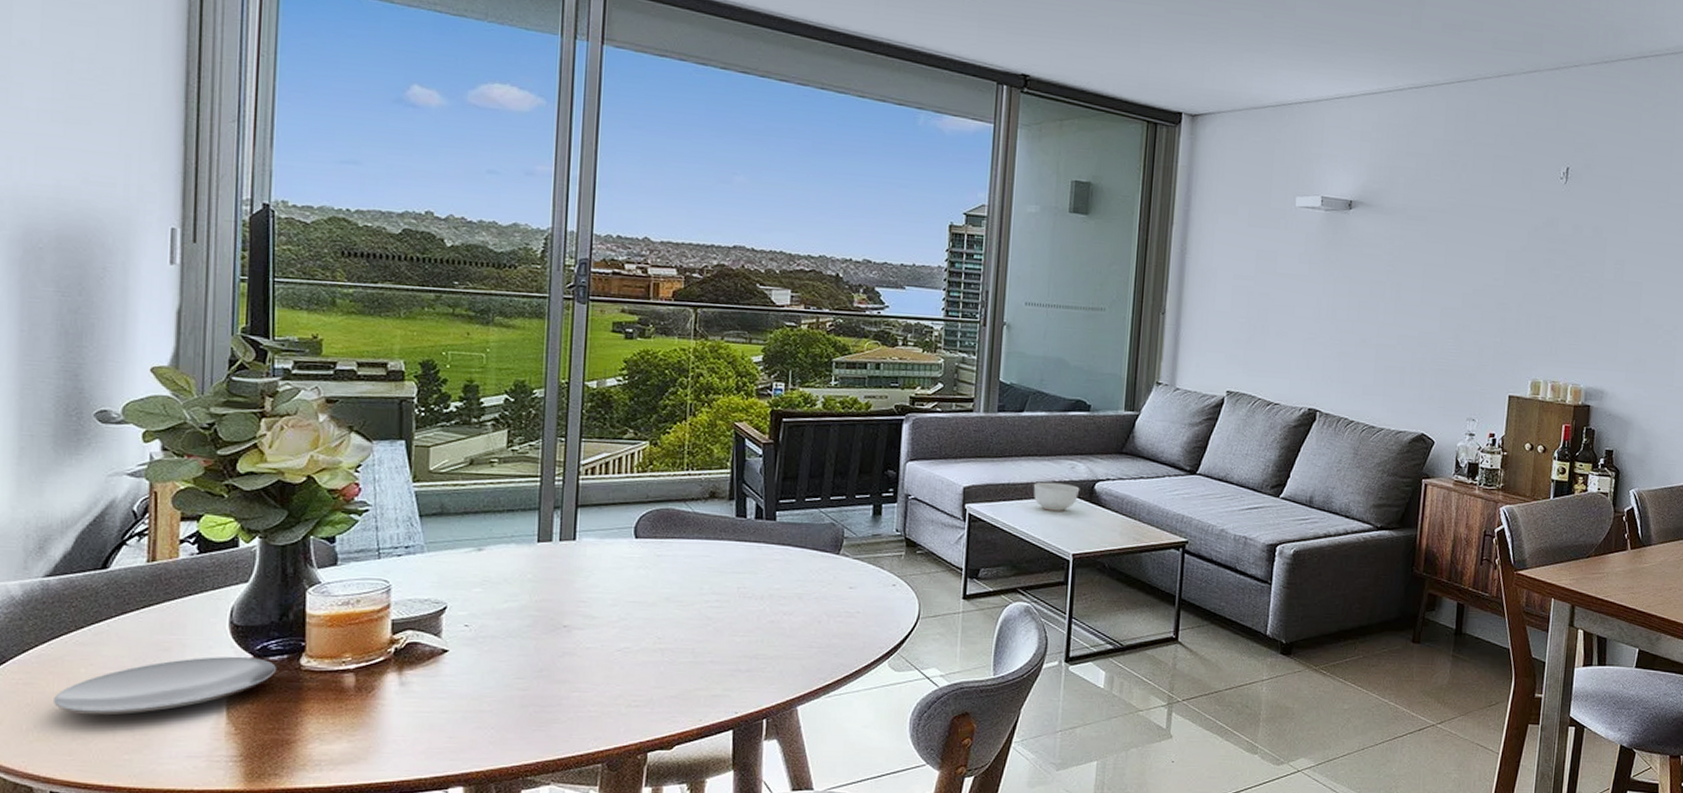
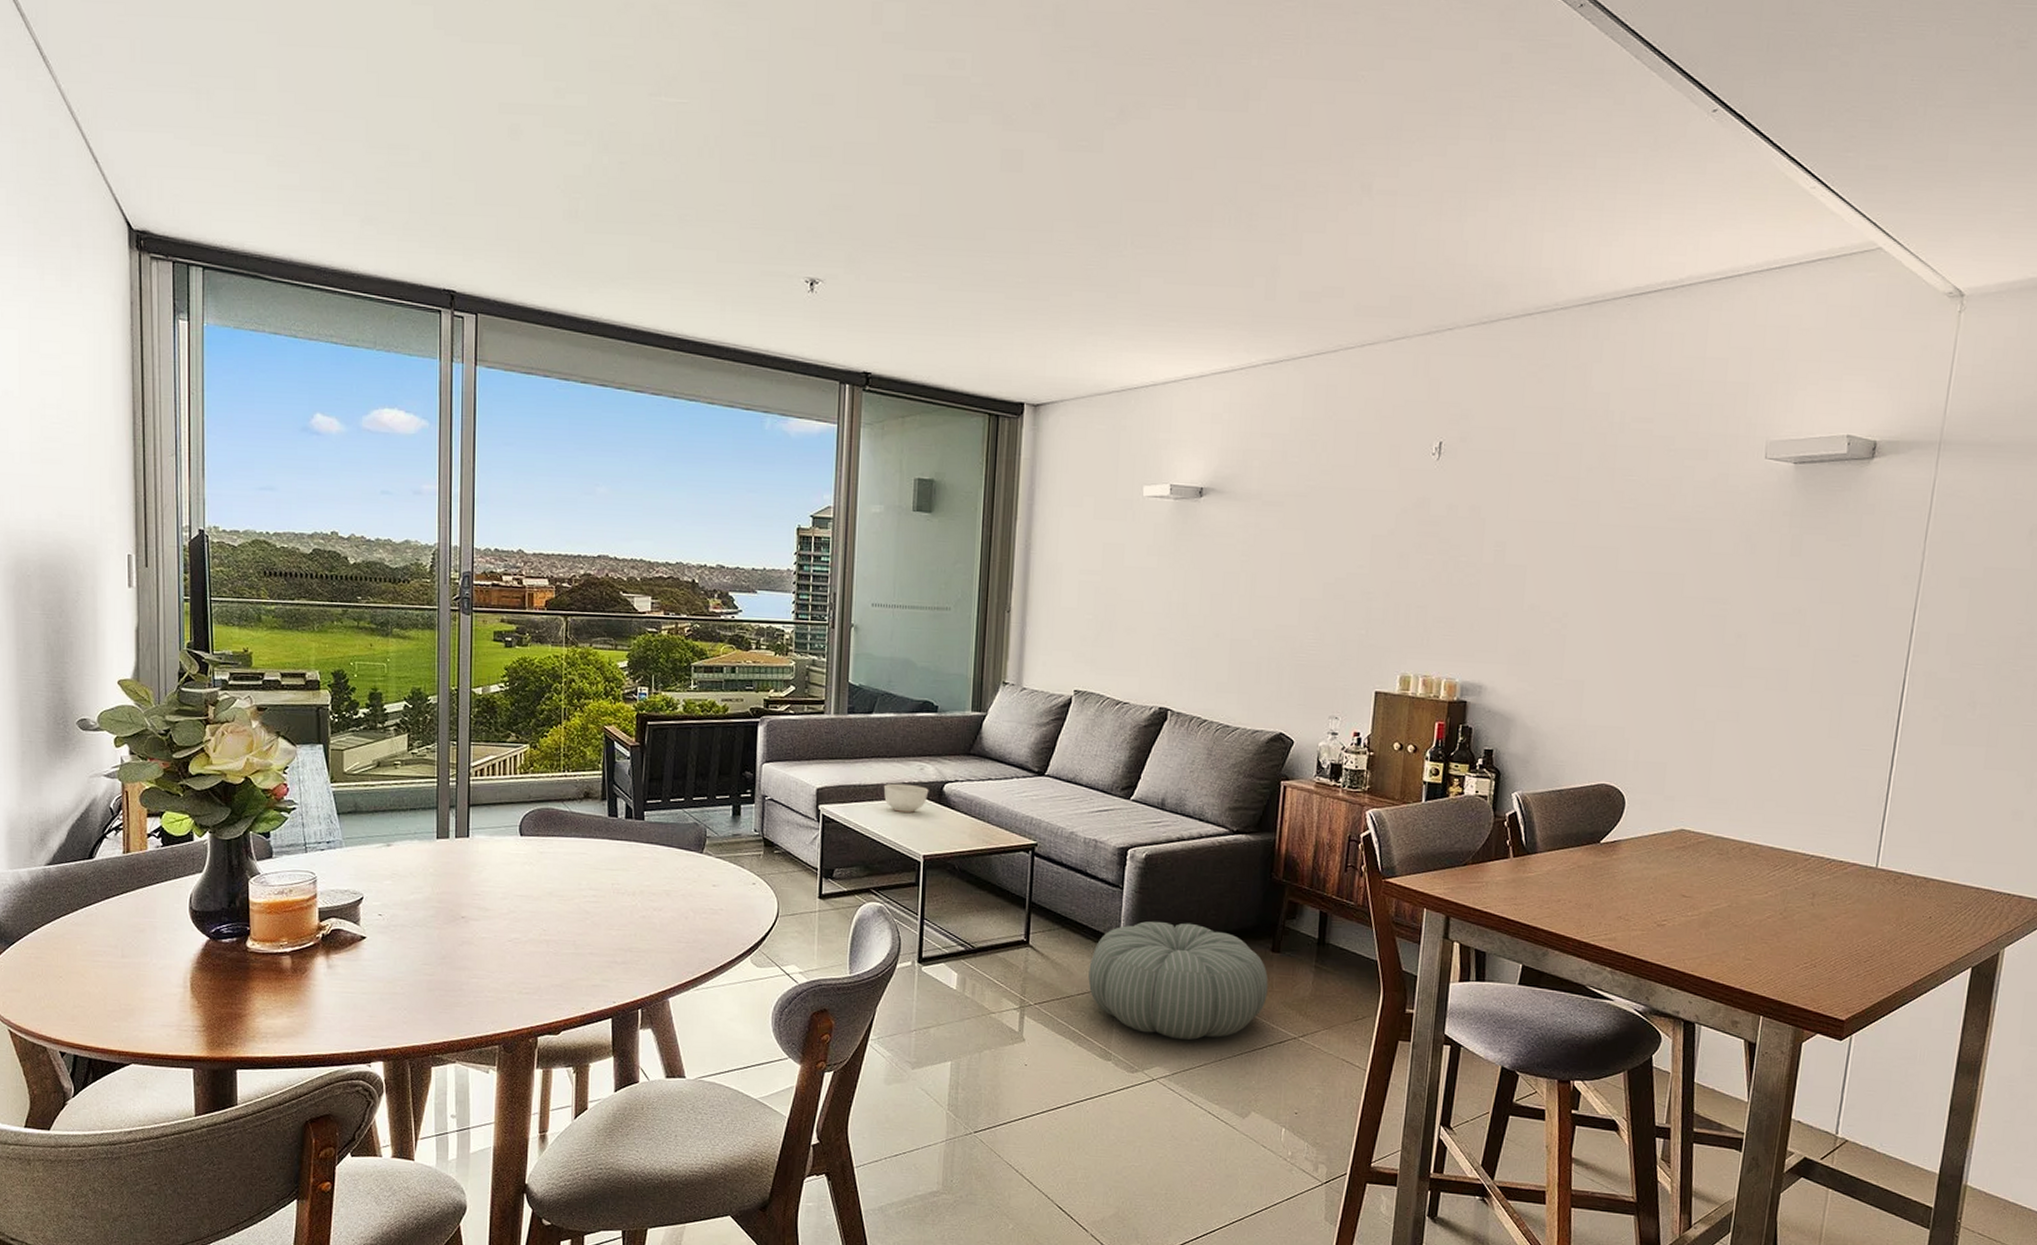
plate: present [54,656,278,715] -> none [58,938,229,987]
pouf: none [1236,615,1409,730] -> present [1088,921,1269,1040]

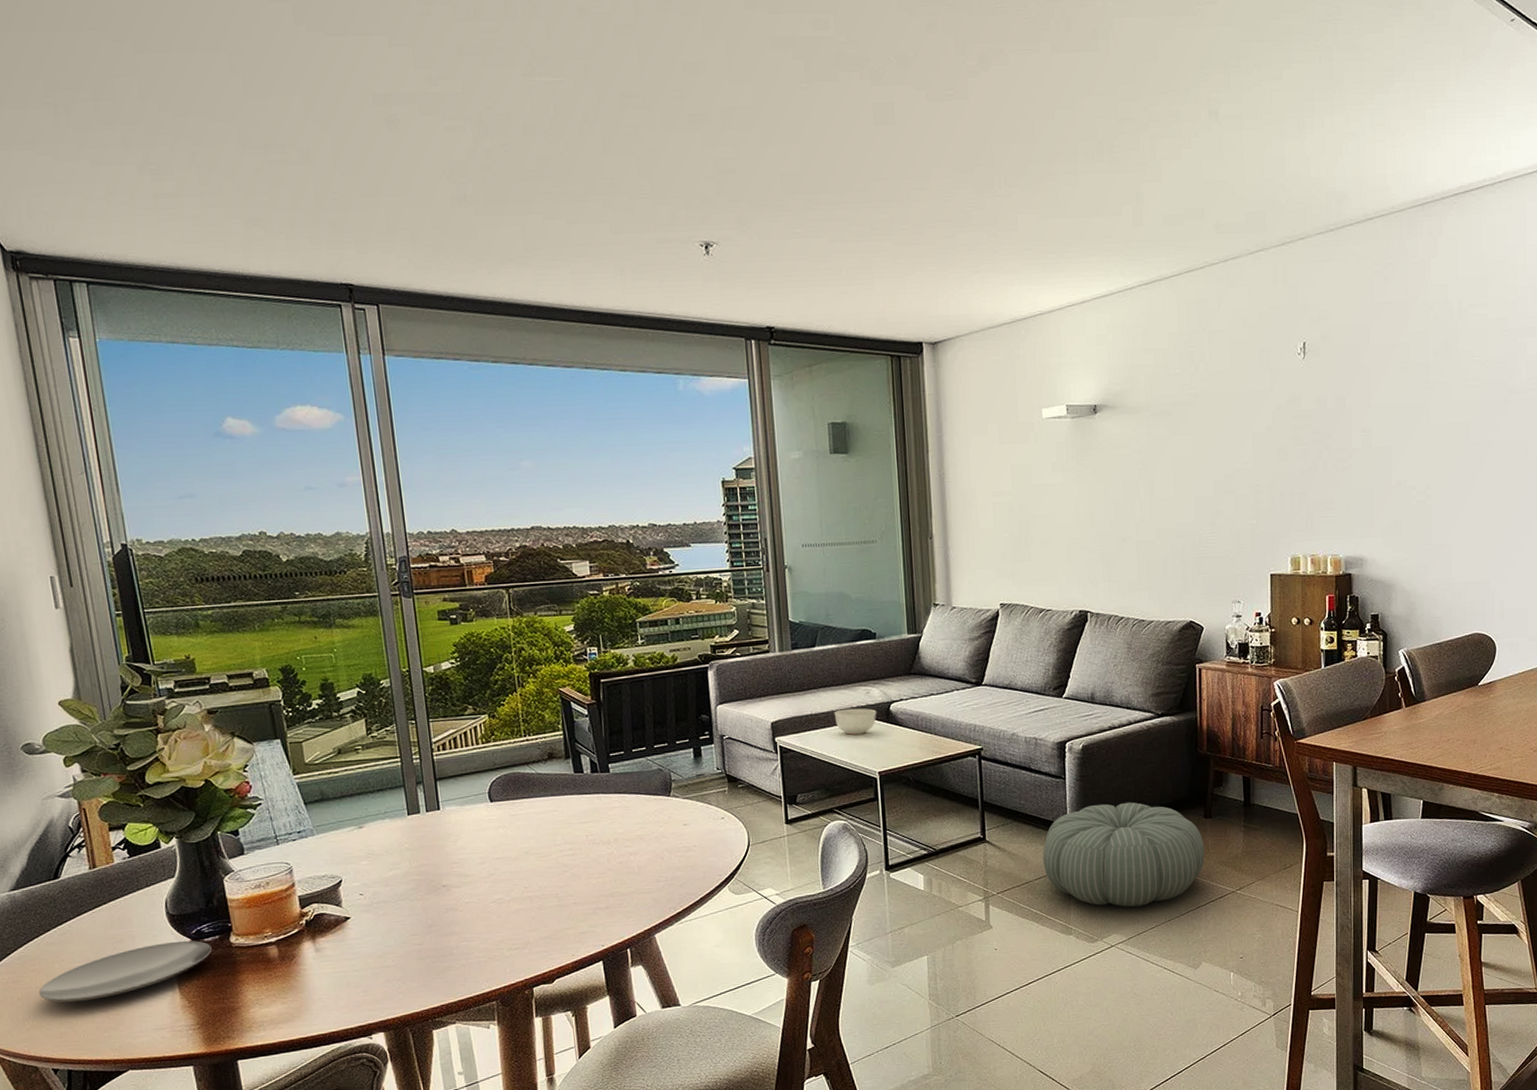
plate: none [58,938,229,987] -> present [39,941,213,1003]

